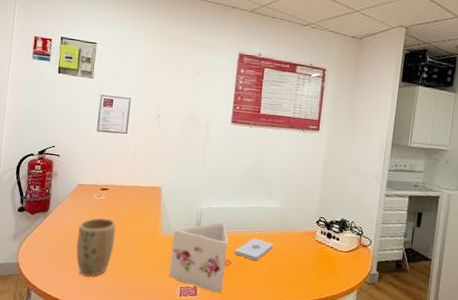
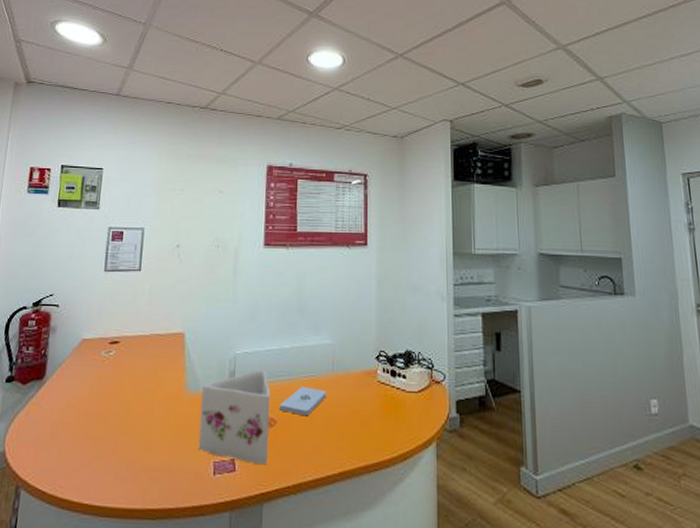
plant pot: present [76,217,116,277] -> none [79,379,130,461]

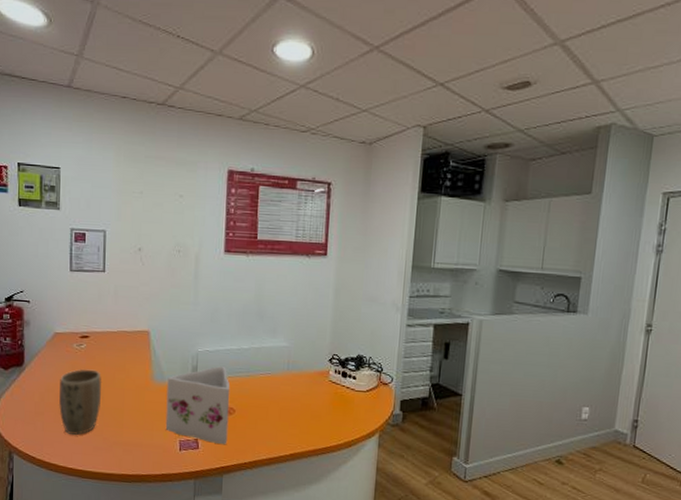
plant pot: none [79,379,130,461] -> present [59,368,102,435]
notepad: present [279,387,327,416] -> none [238,382,282,407]

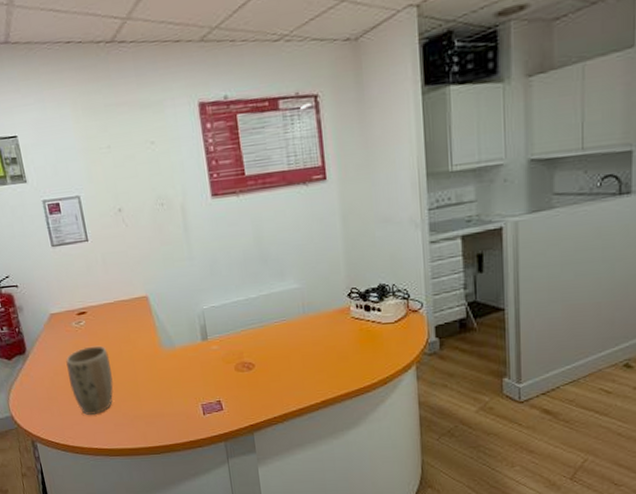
tissue box: present [165,365,230,445] -> none [176,320,252,403]

